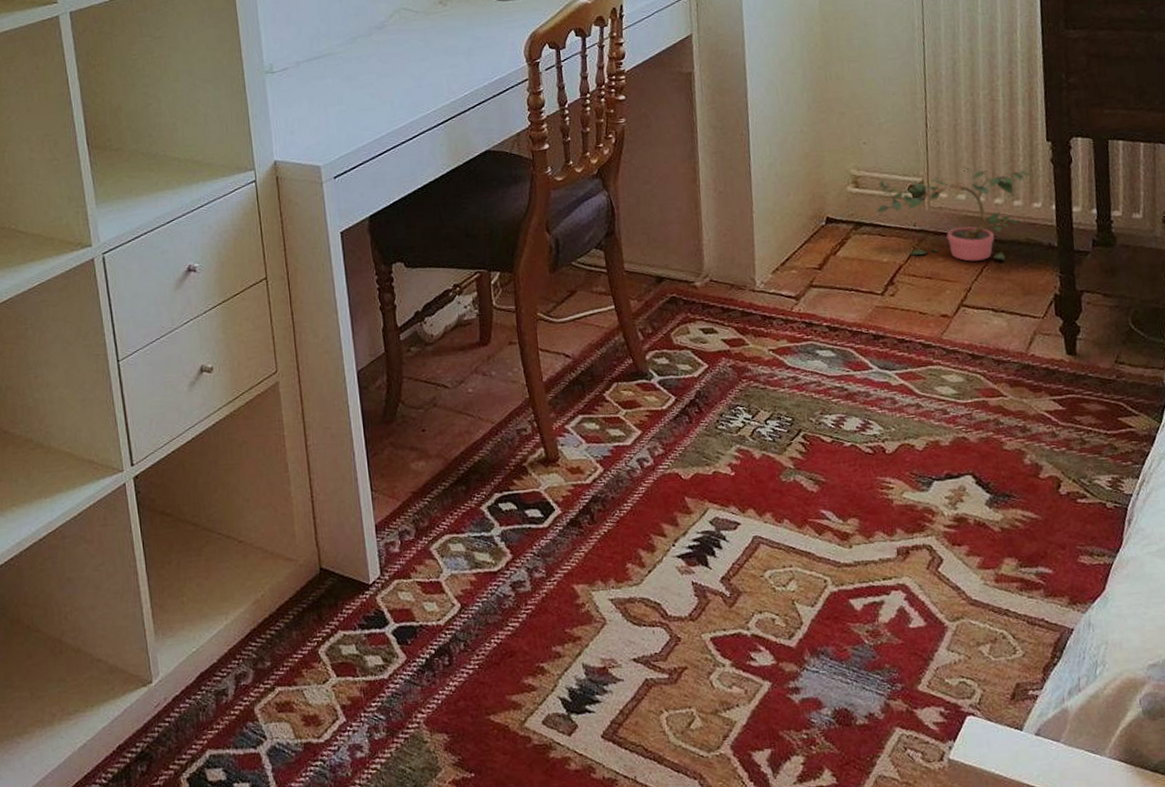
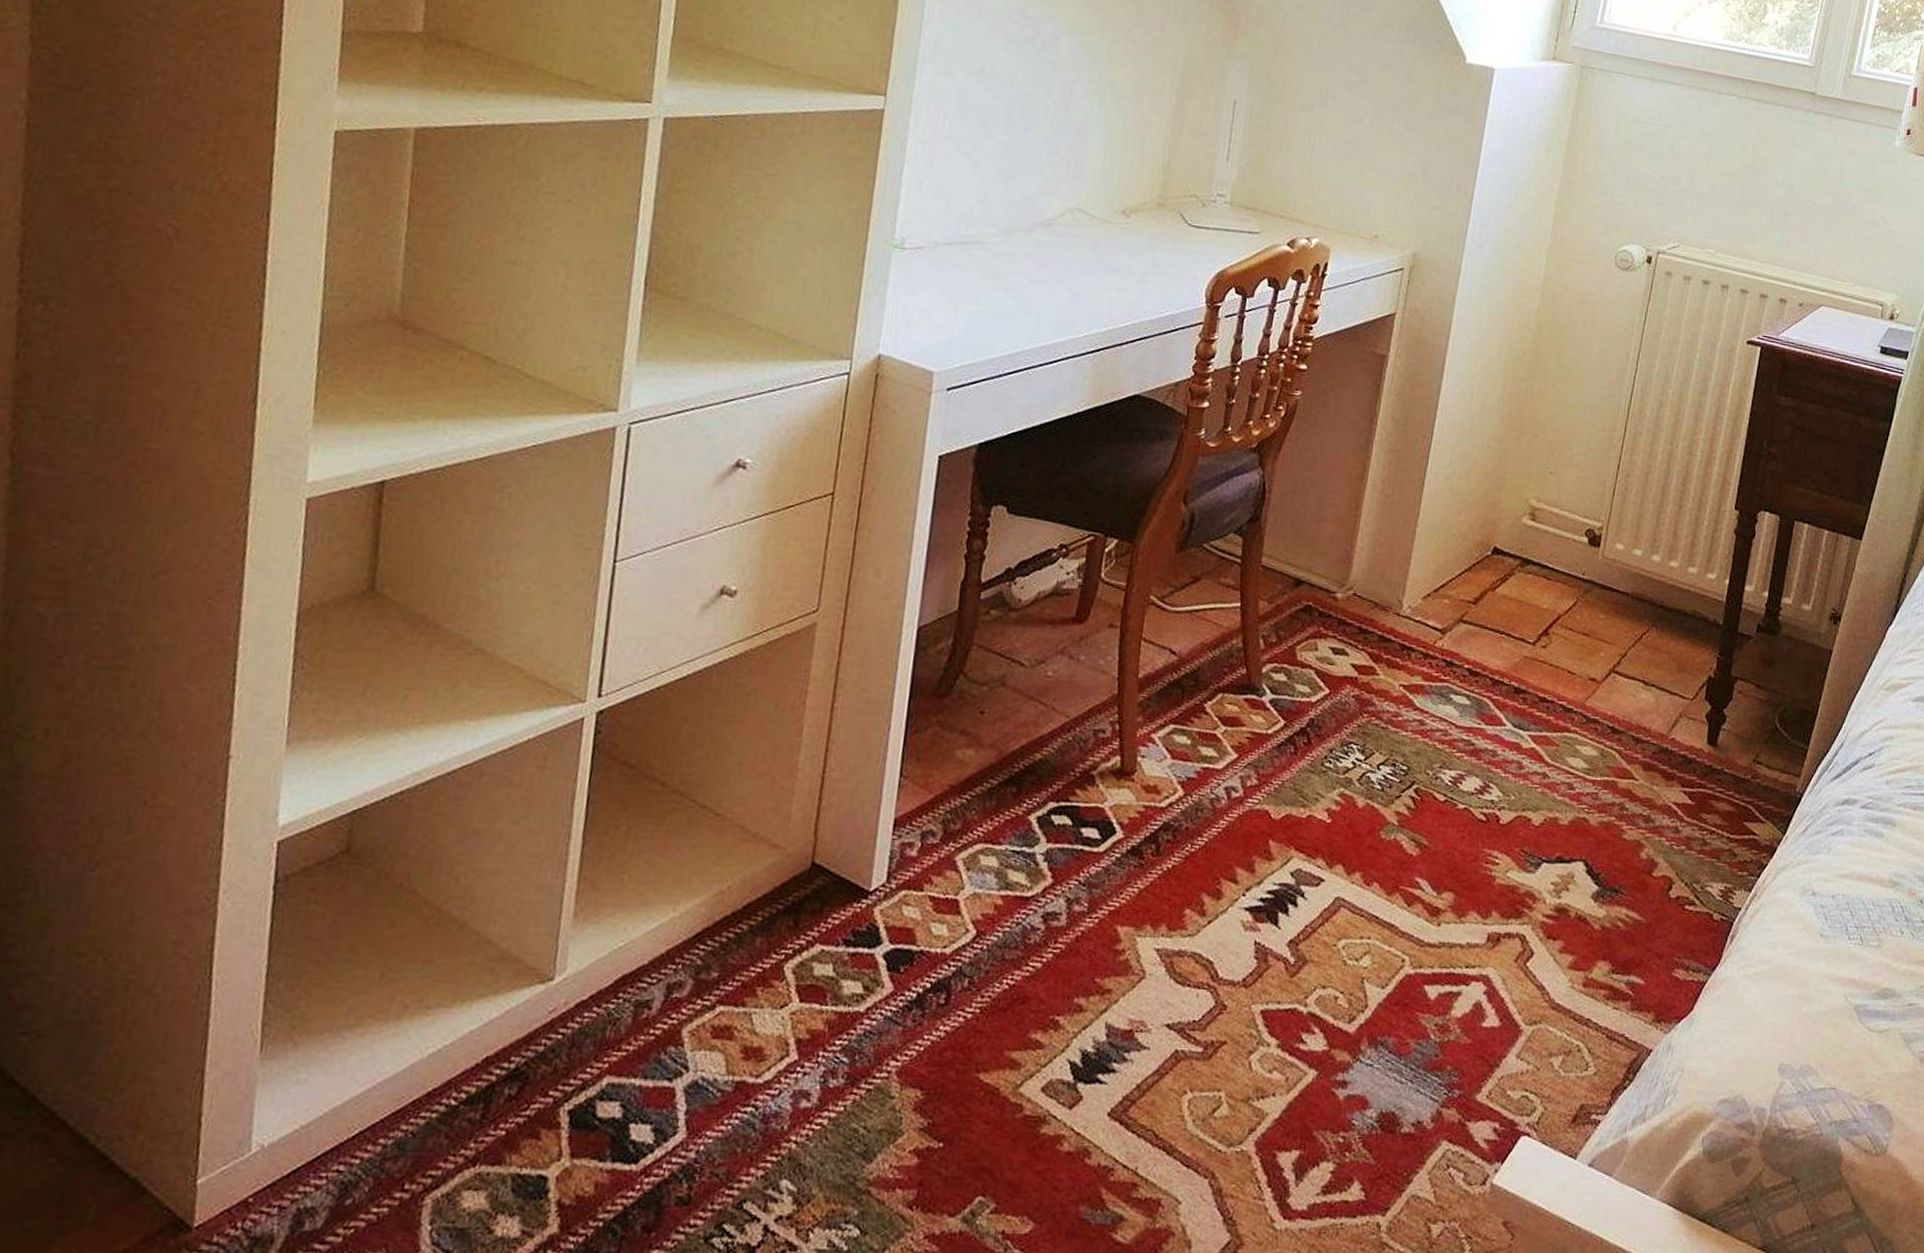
potted plant: present [876,166,1031,261] -> none [1547,517,1712,629]

